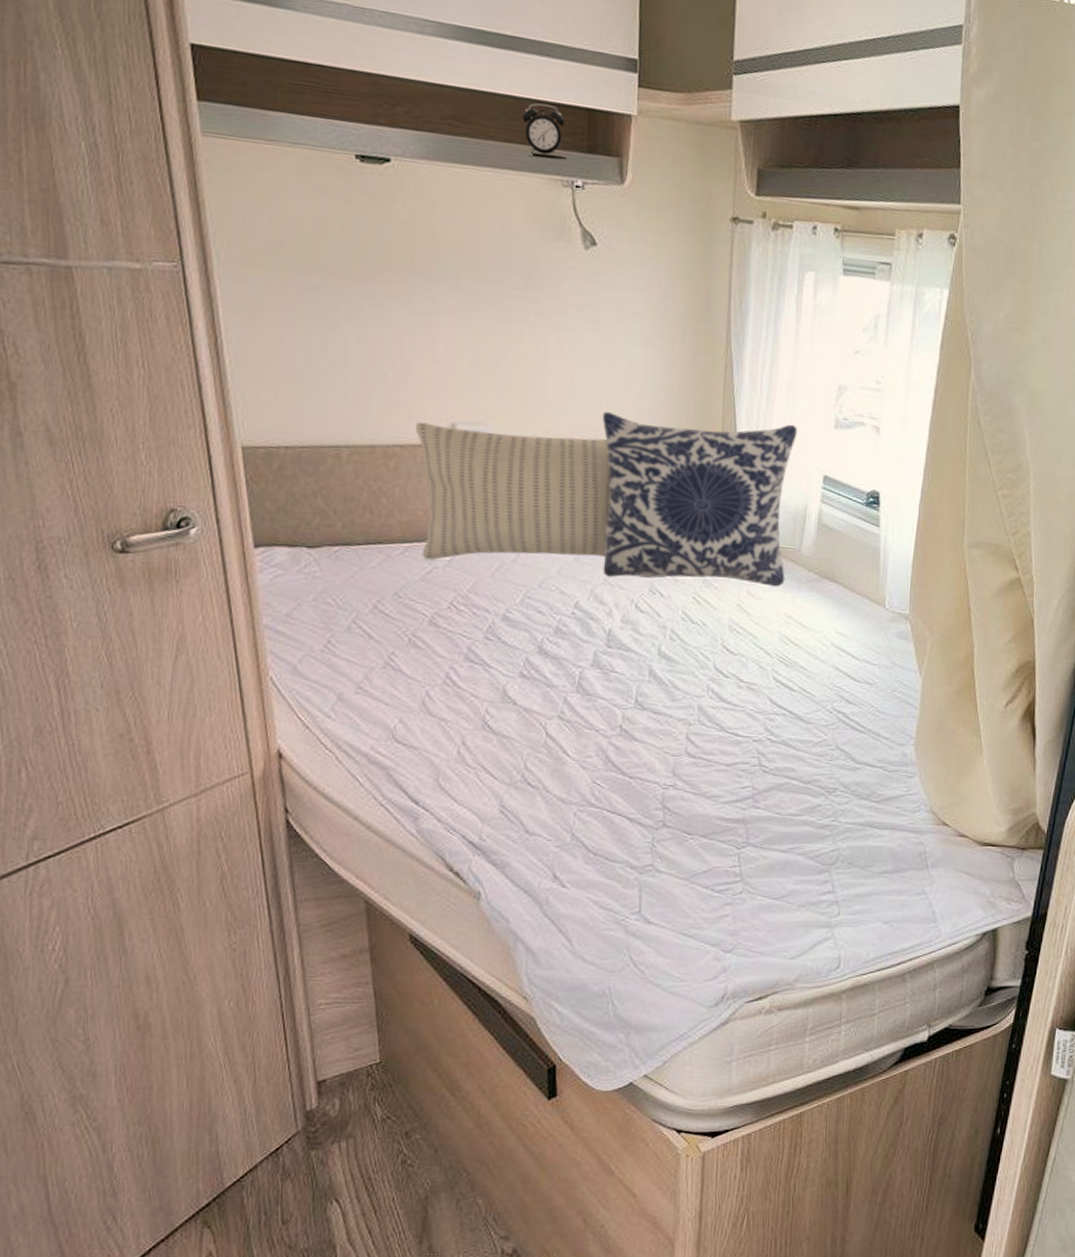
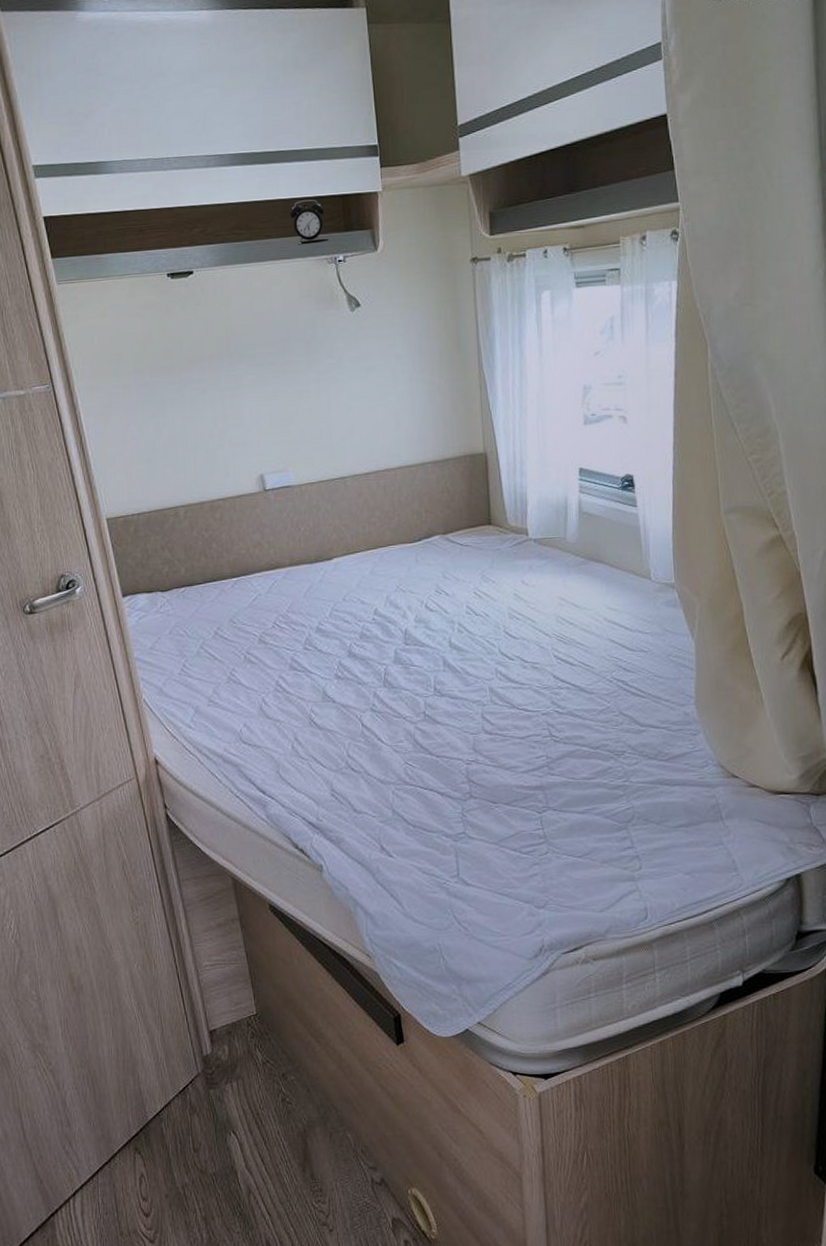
pillow: present [415,422,611,560] -> none [232,467,396,589]
cushion: present [602,411,798,587] -> none [380,427,555,584]

